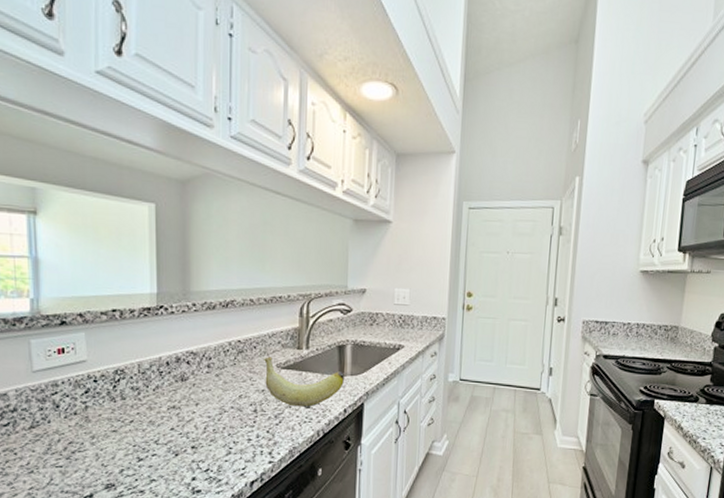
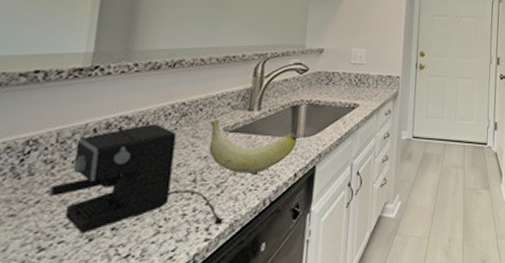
coffee maker: none [139,359,286,450] -> present [48,123,226,233]

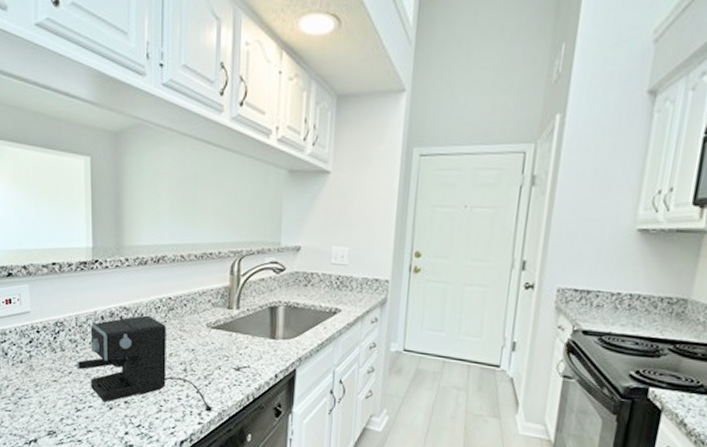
banana: present [208,119,297,174] -> none [194,315,276,369]

